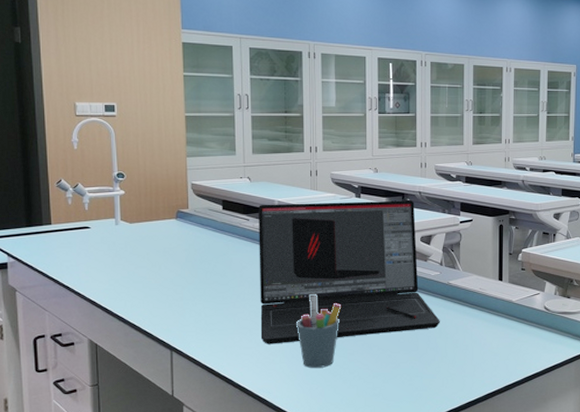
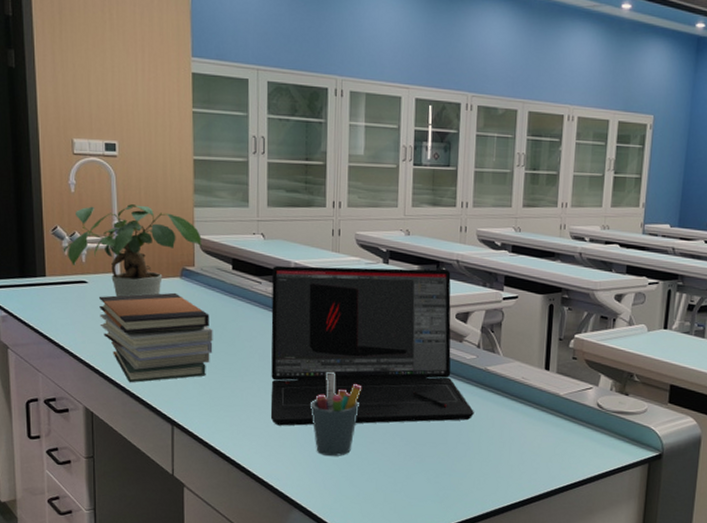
potted plant: none [67,157,194,239] -> present [63,204,201,297]
book stack: none [100,232,207,315] -> present [98,292,213,383]

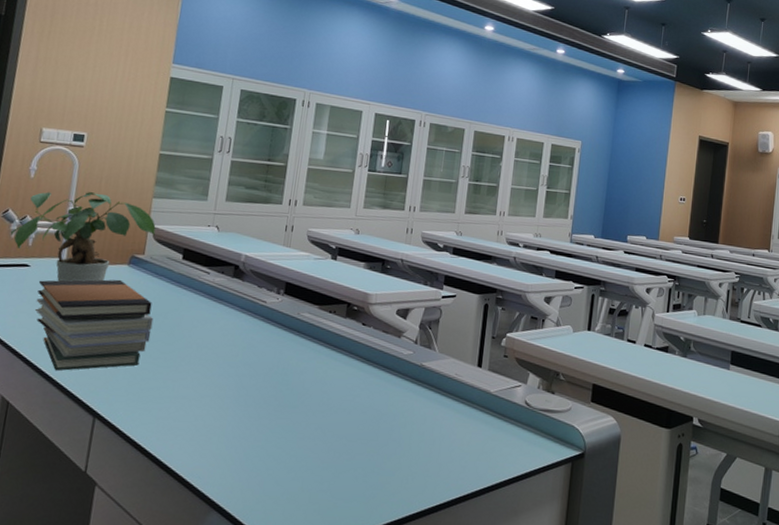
laptop: present [270,265,474,426] -> none [200,257,407,420]
pen holder: present [311,371,362,457] -> none [243,363,298,453]

